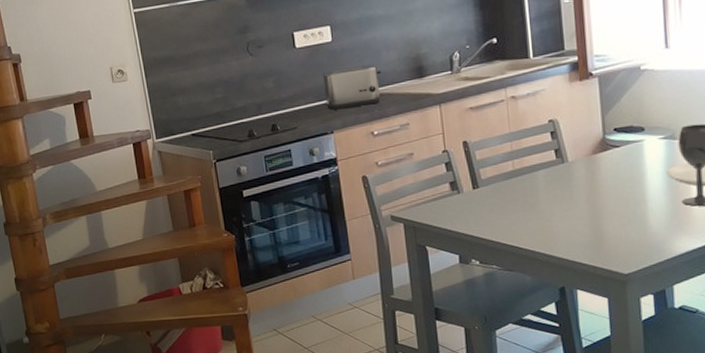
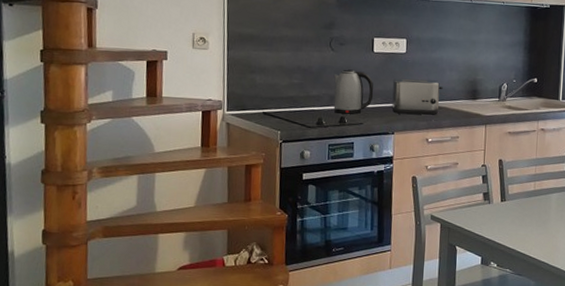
kettle: none [257,71,304,122] -> present [333,69,374,114]

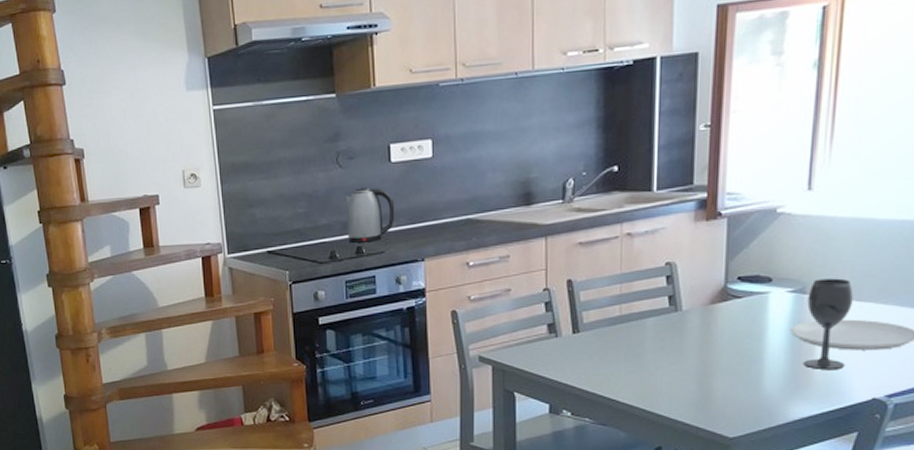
toaster: present [390,78,443,115] -> none [417,186,484,235]

